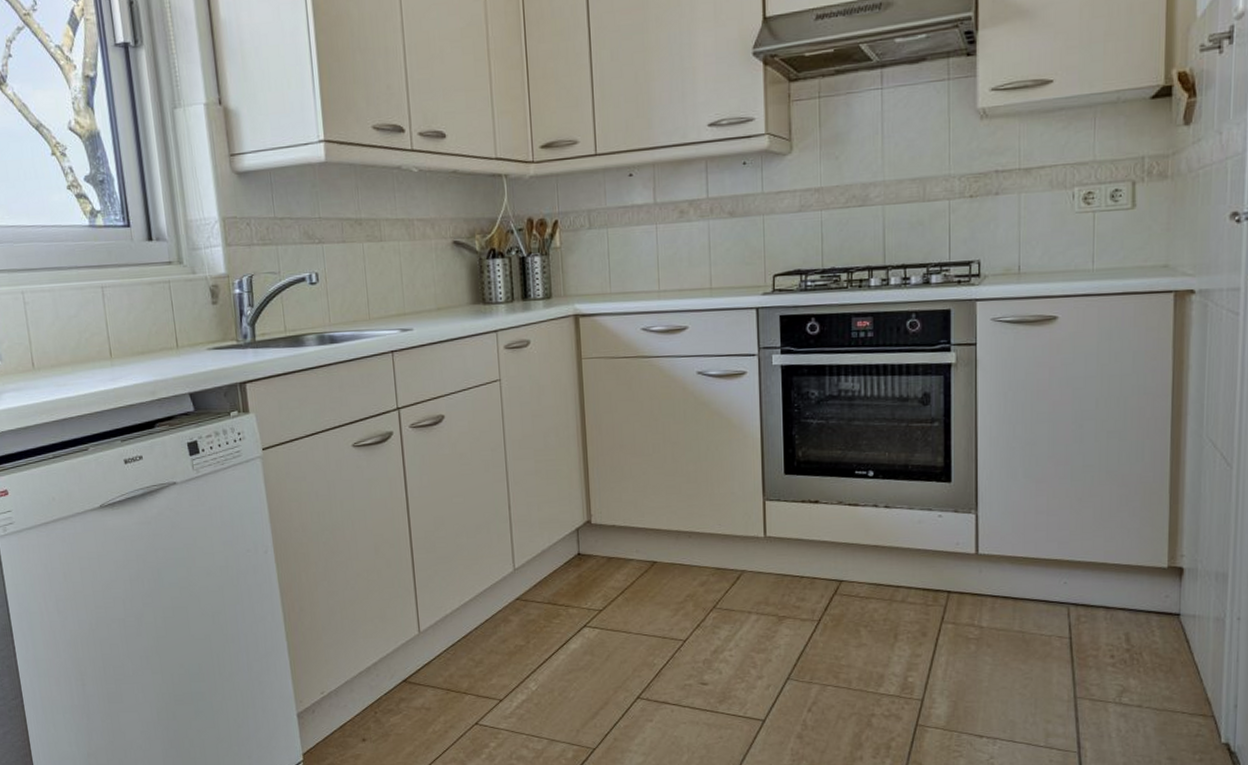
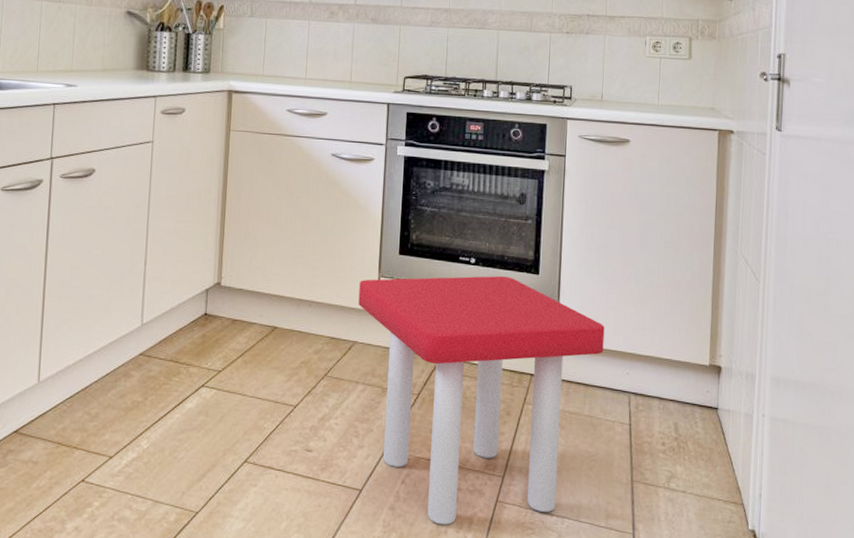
stool: none [742,488,1035,751] -> present [358,276,605,525]

